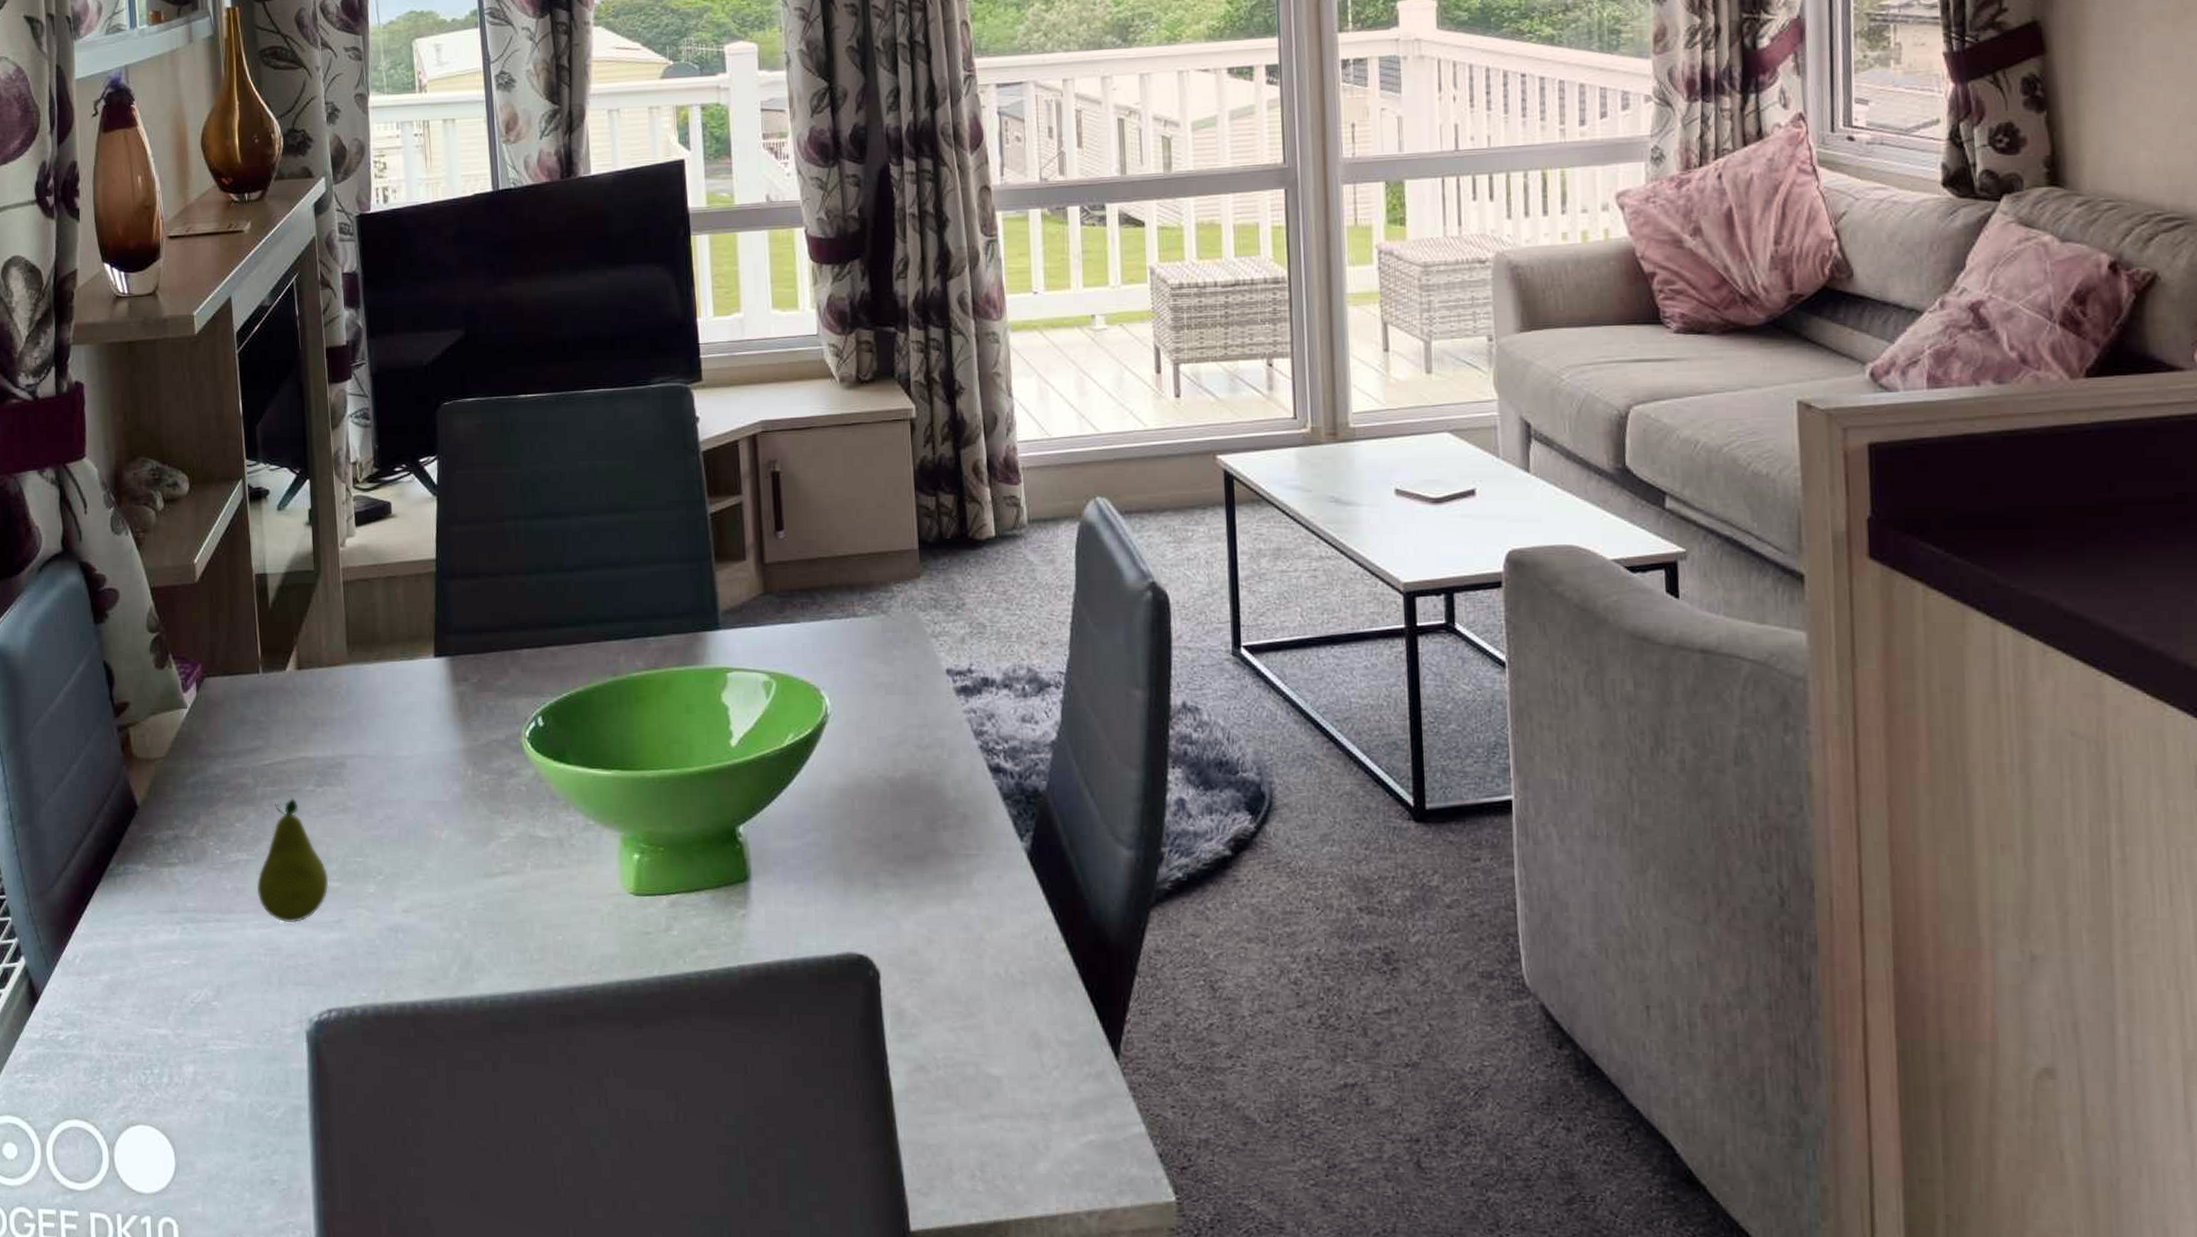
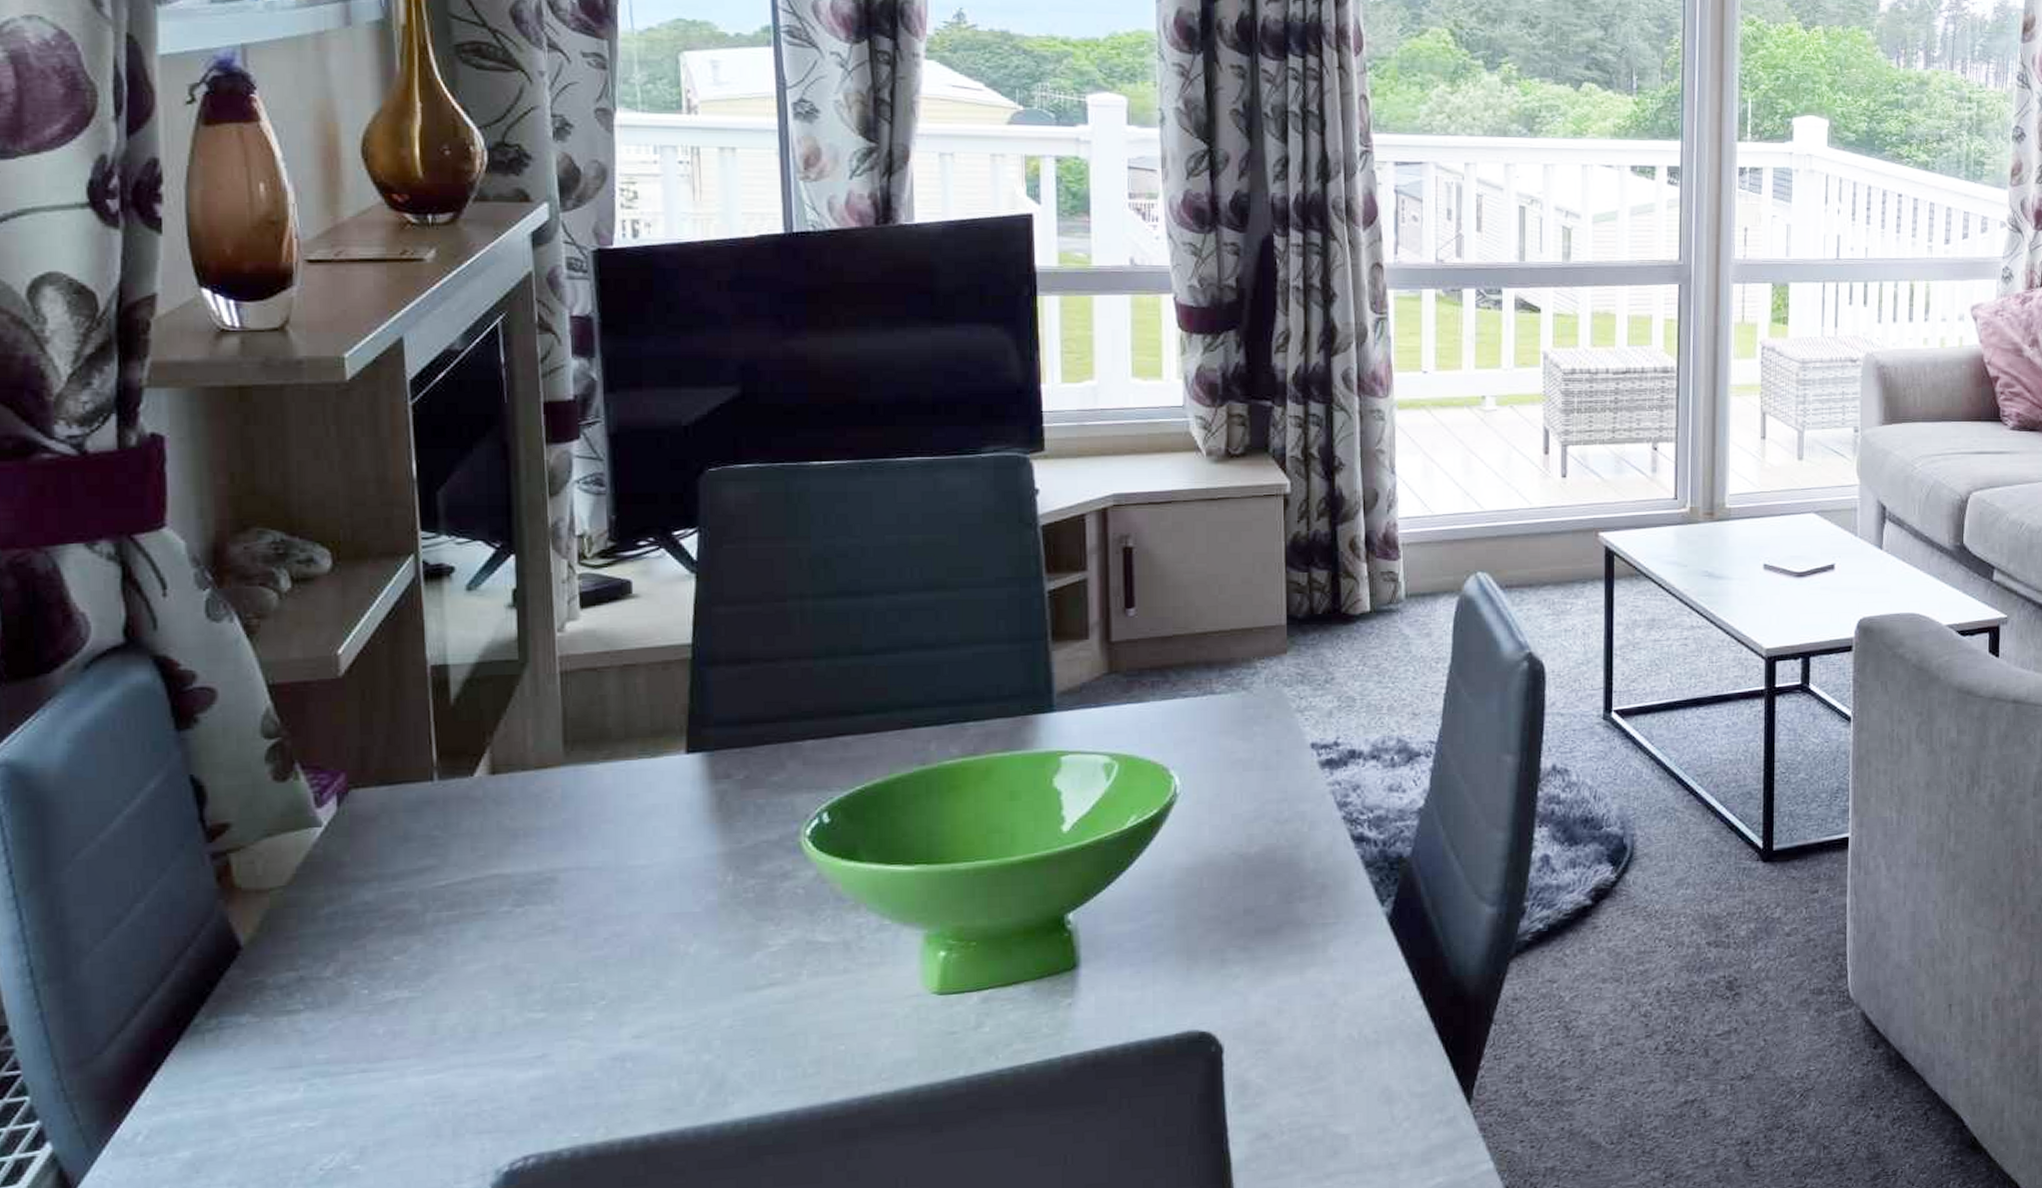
fruit: present [256,798,329,923] -> none [422,922,529,1065]

